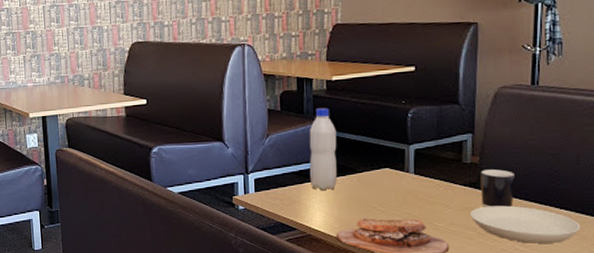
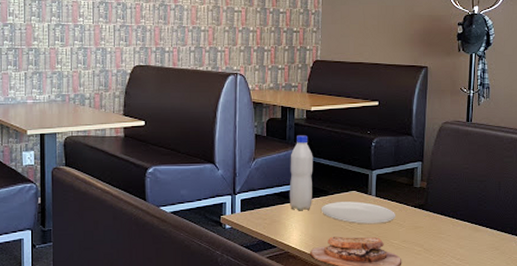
plate: none [347,180,441,206] -> present [321,201,396,225]
saucer: present [469,205,581,243] -> none [418,224,501,258]
mug: present [480,168,516,207] -> none [427,192,454,226]

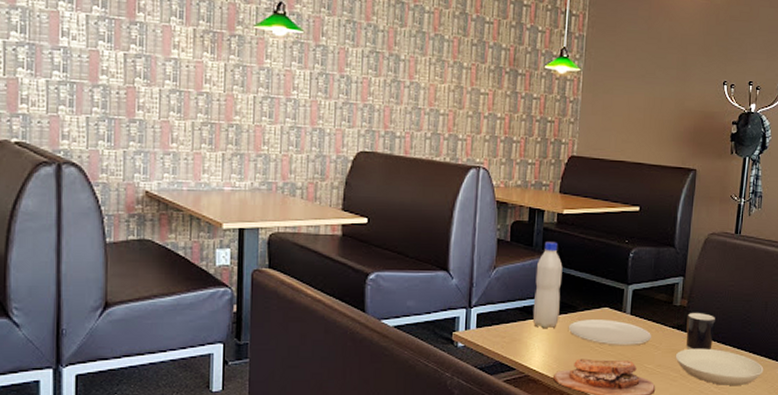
saucer: none [418,224,501,258] -> present [675,348,764,385]
mug: none [427,192,454,226] -> present [686,312,716,350]

